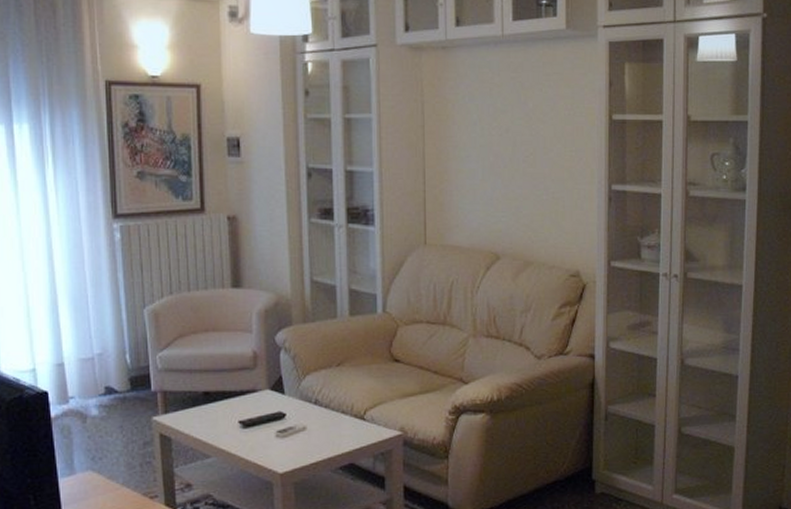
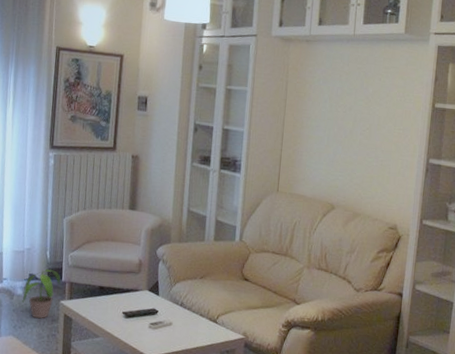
potted plant: none [99,377,150,444] -> present [22,268,61,319]

